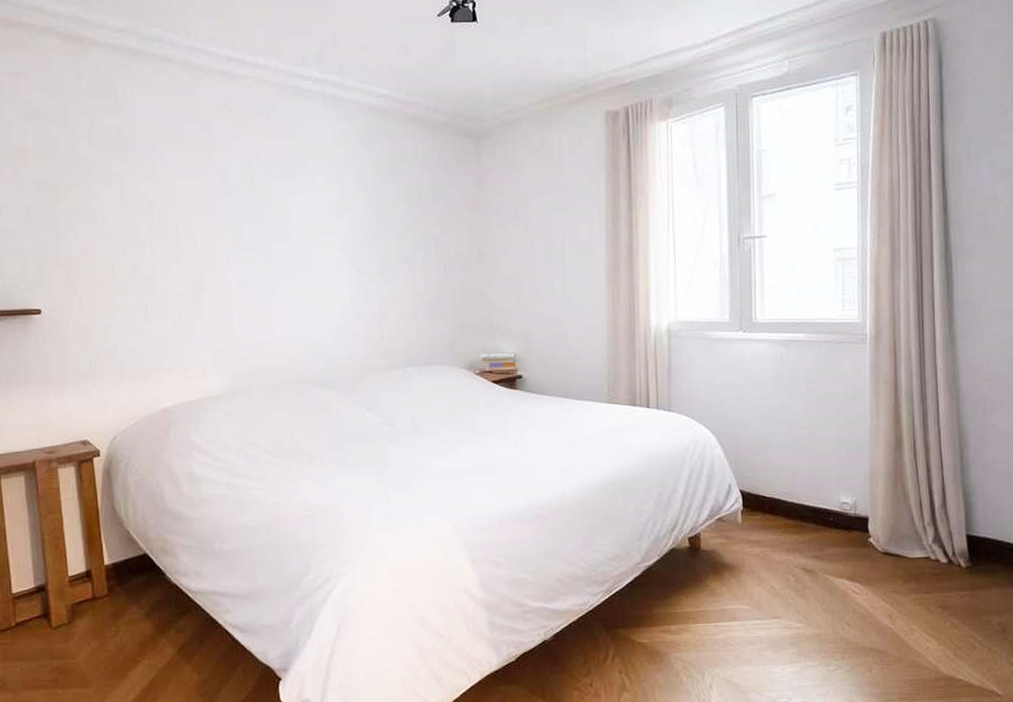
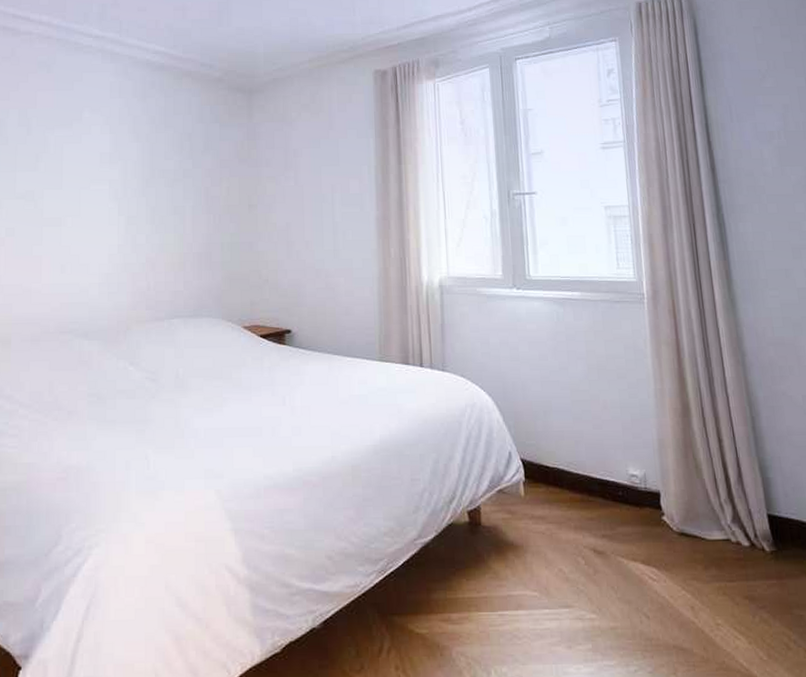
books: present [480,352,518,375] -> none [248,305,286,329]

